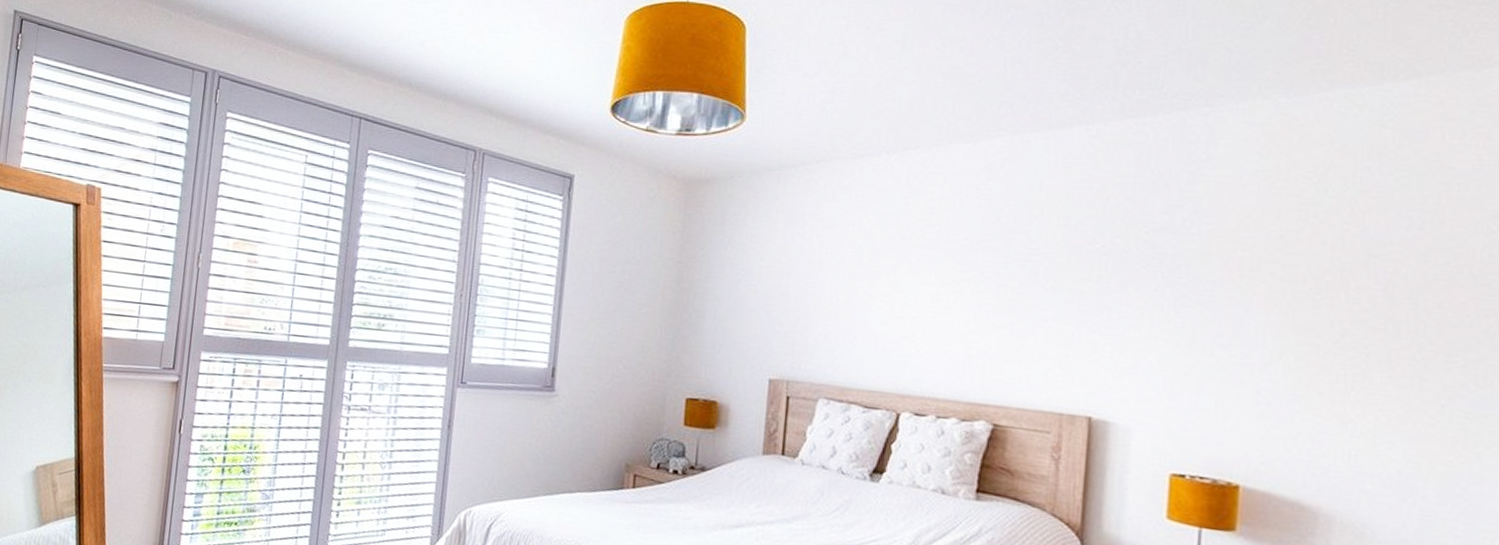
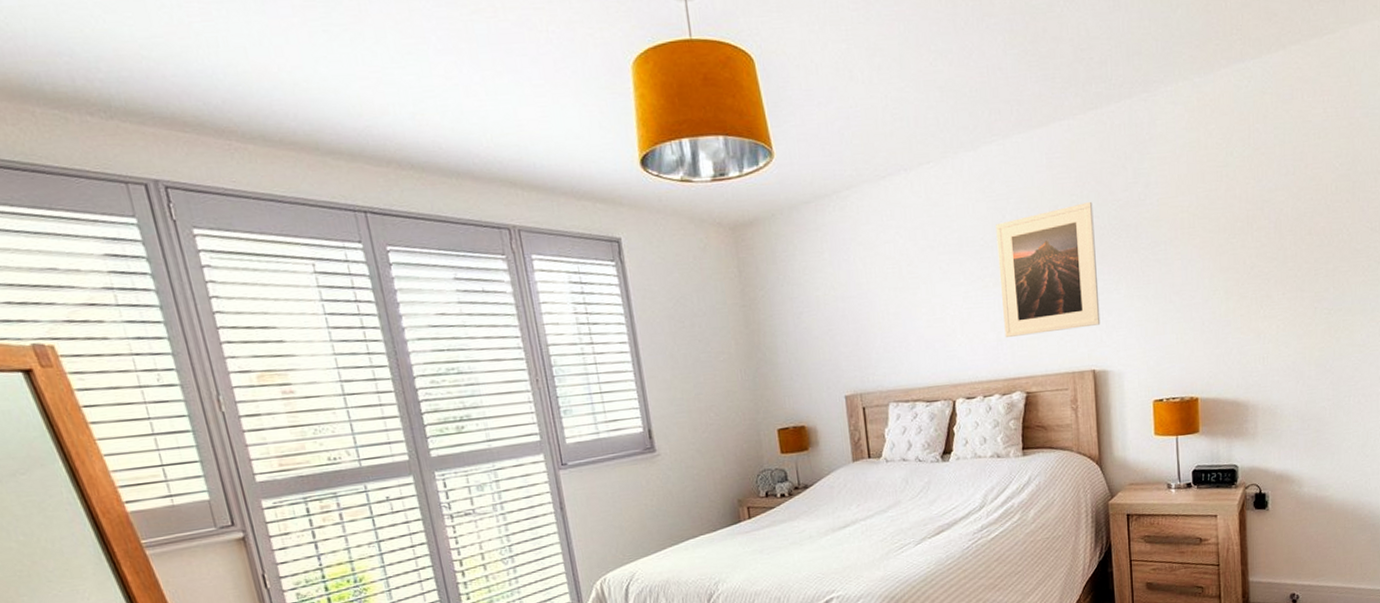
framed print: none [976,218,1117,364] -> present [995,201,1101,337]

